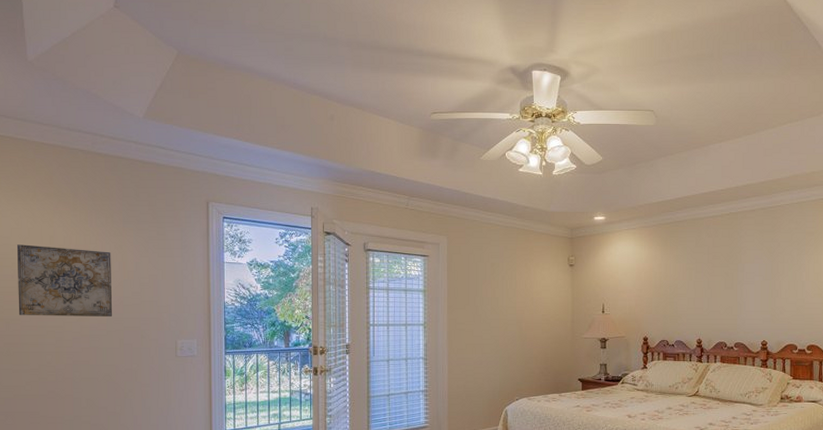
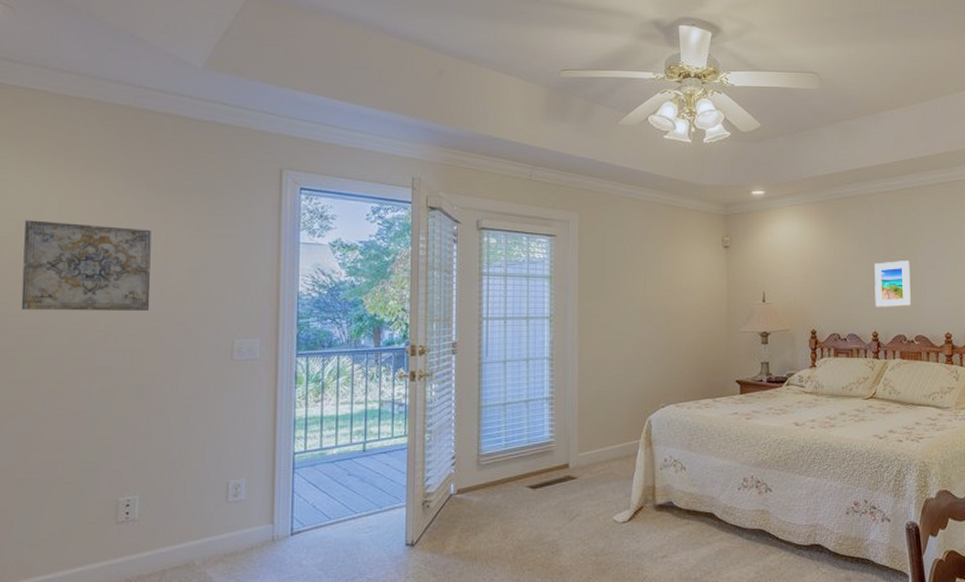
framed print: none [700,277,732,318] -> present [874,261,911,307]

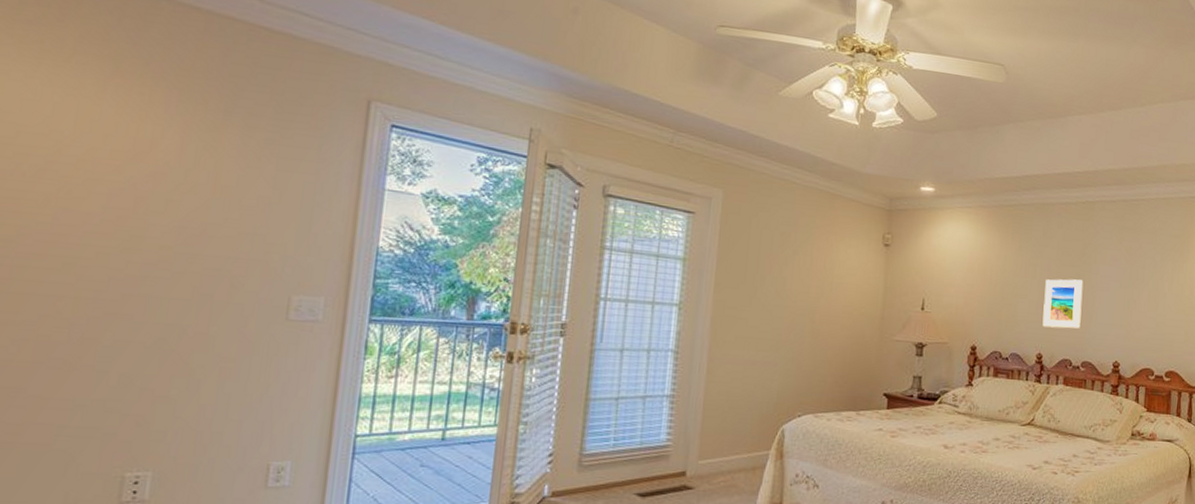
wall art: present [21,220,152,312] -> none [13,125,196,252]

